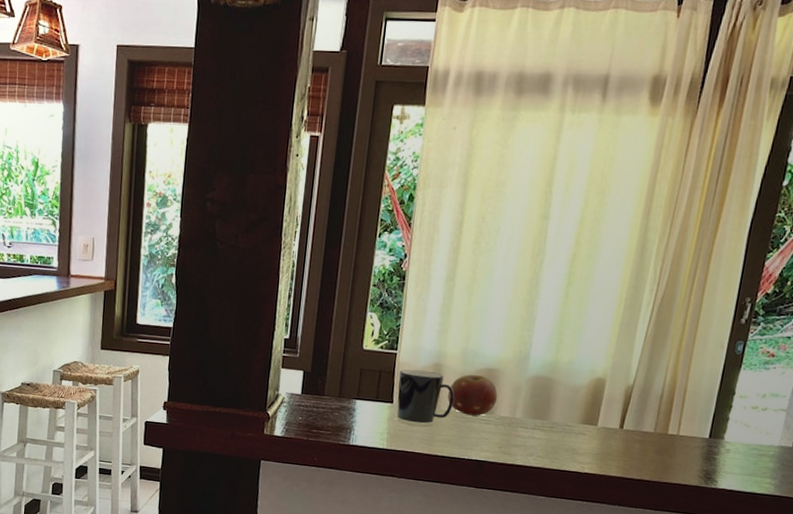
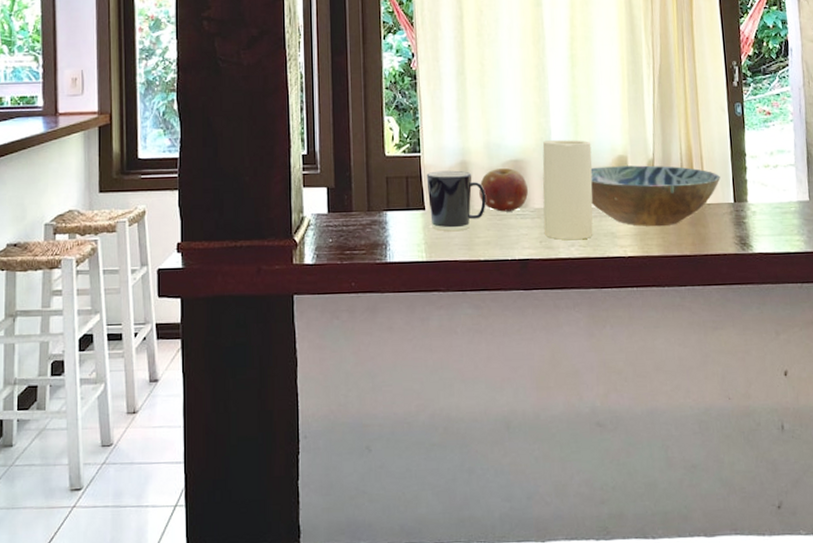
candle: none [504,354,571,452] -> present [542,140,593,241]
bowl: none [558,385,701,451] -> present [590,165,720,226]

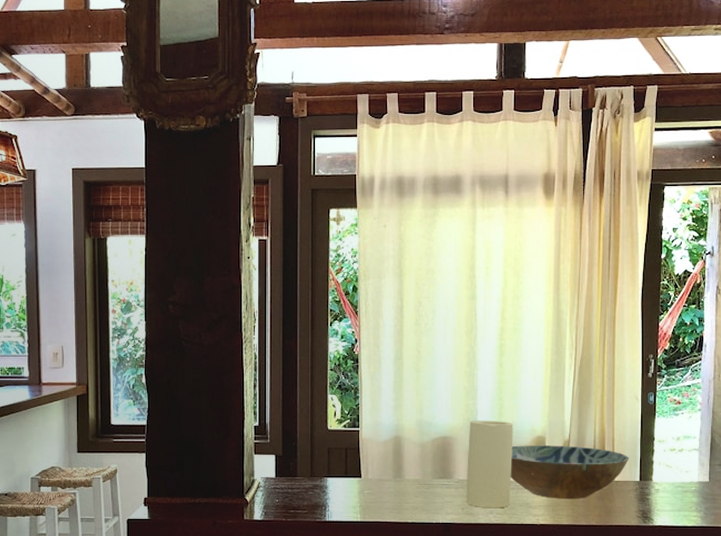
mug: present [426,170,486,232] -> none [363,444,416,497]
fruit: present [479,168,529,212] -> none [410,444,455,482]

